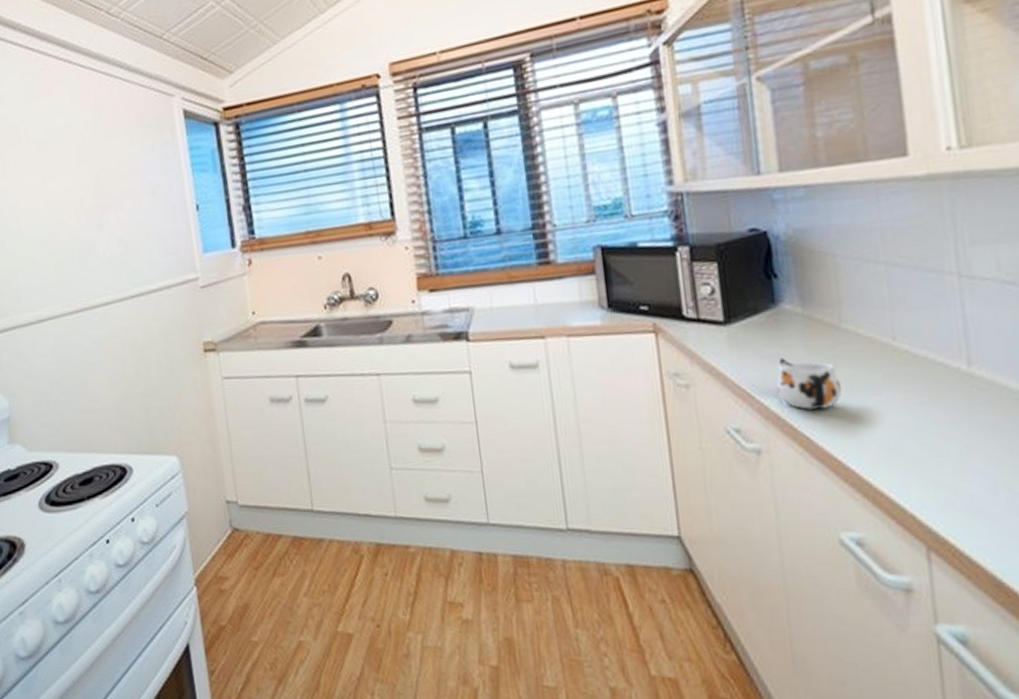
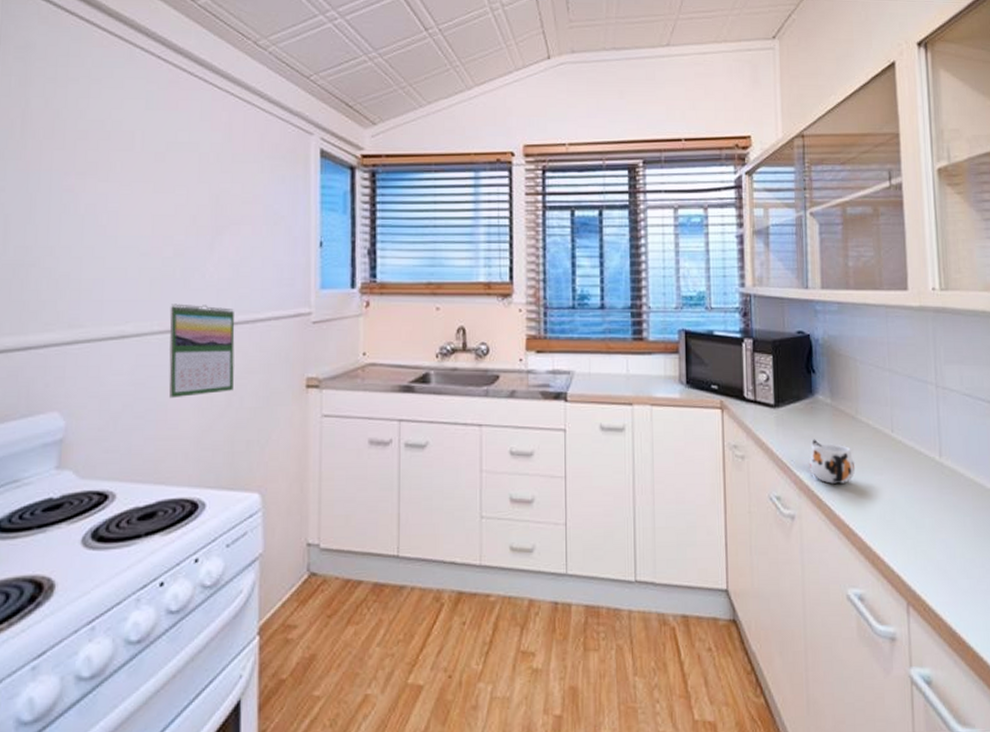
calendar: none [74,282,140,374] -> present [168,304,235,399]

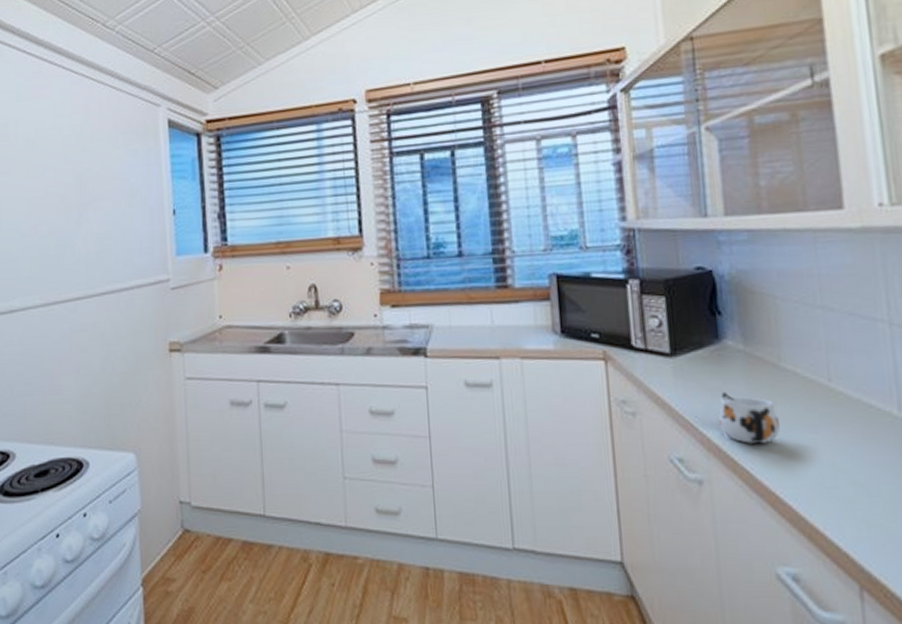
calendar: present [168,304,235,399] -> none [48,278,106,366]

